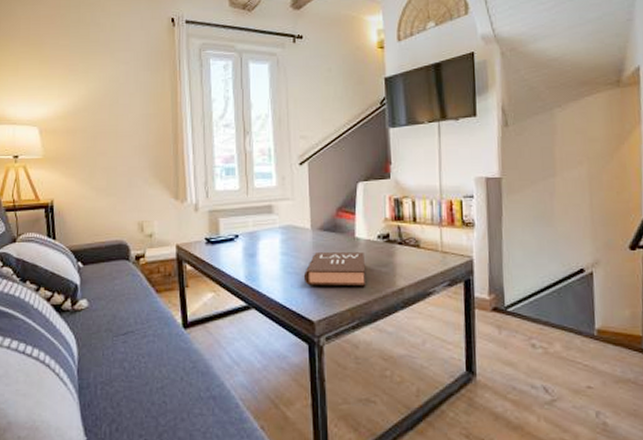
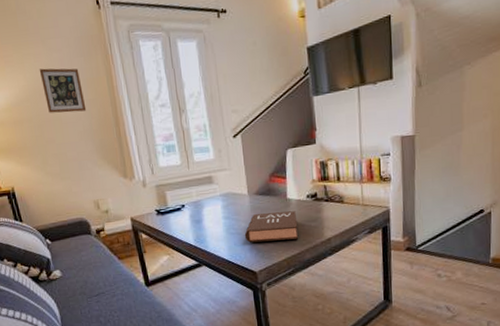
picture frame: none [102,79,146,126] -> present [39,68,87,113]

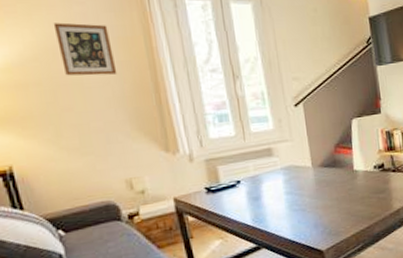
book: present [244,211,299,243] -> none [309,183,367,219]

